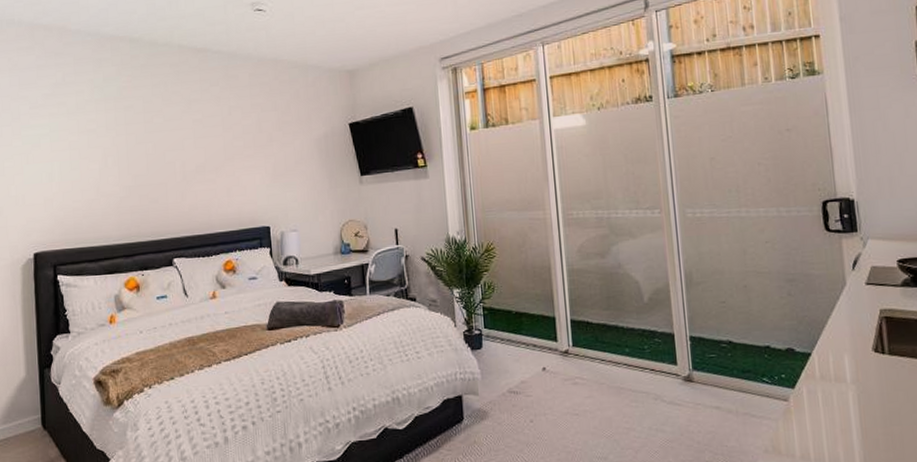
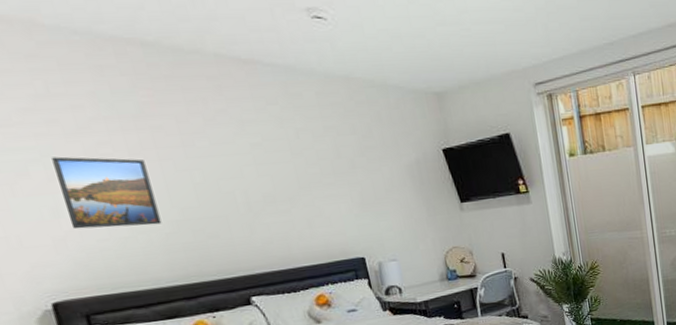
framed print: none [56,131,119,191] -> present [51,156,162,229]

